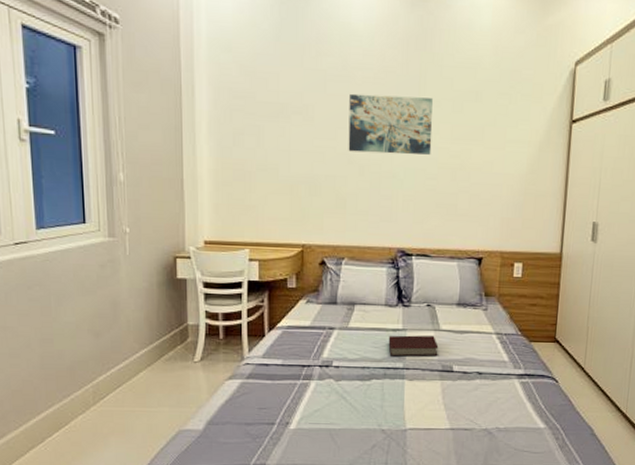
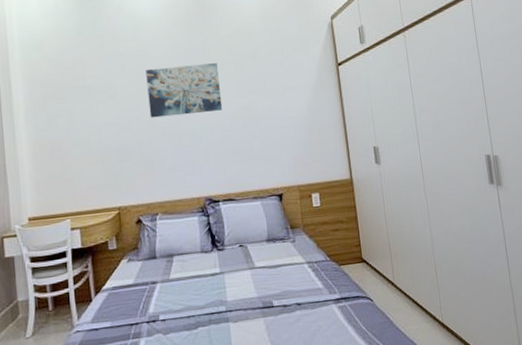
book: present [388,335,439,357] -> none [208,274,257,301]

